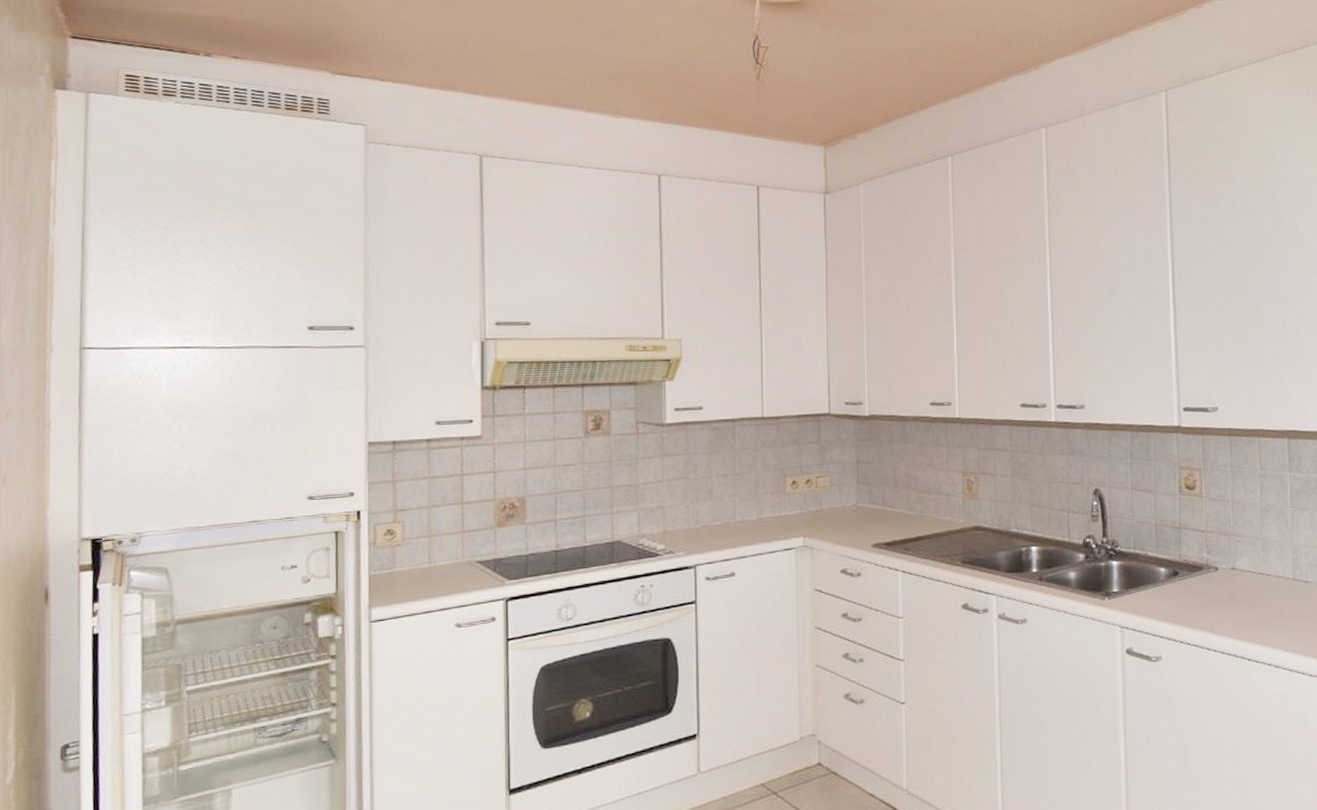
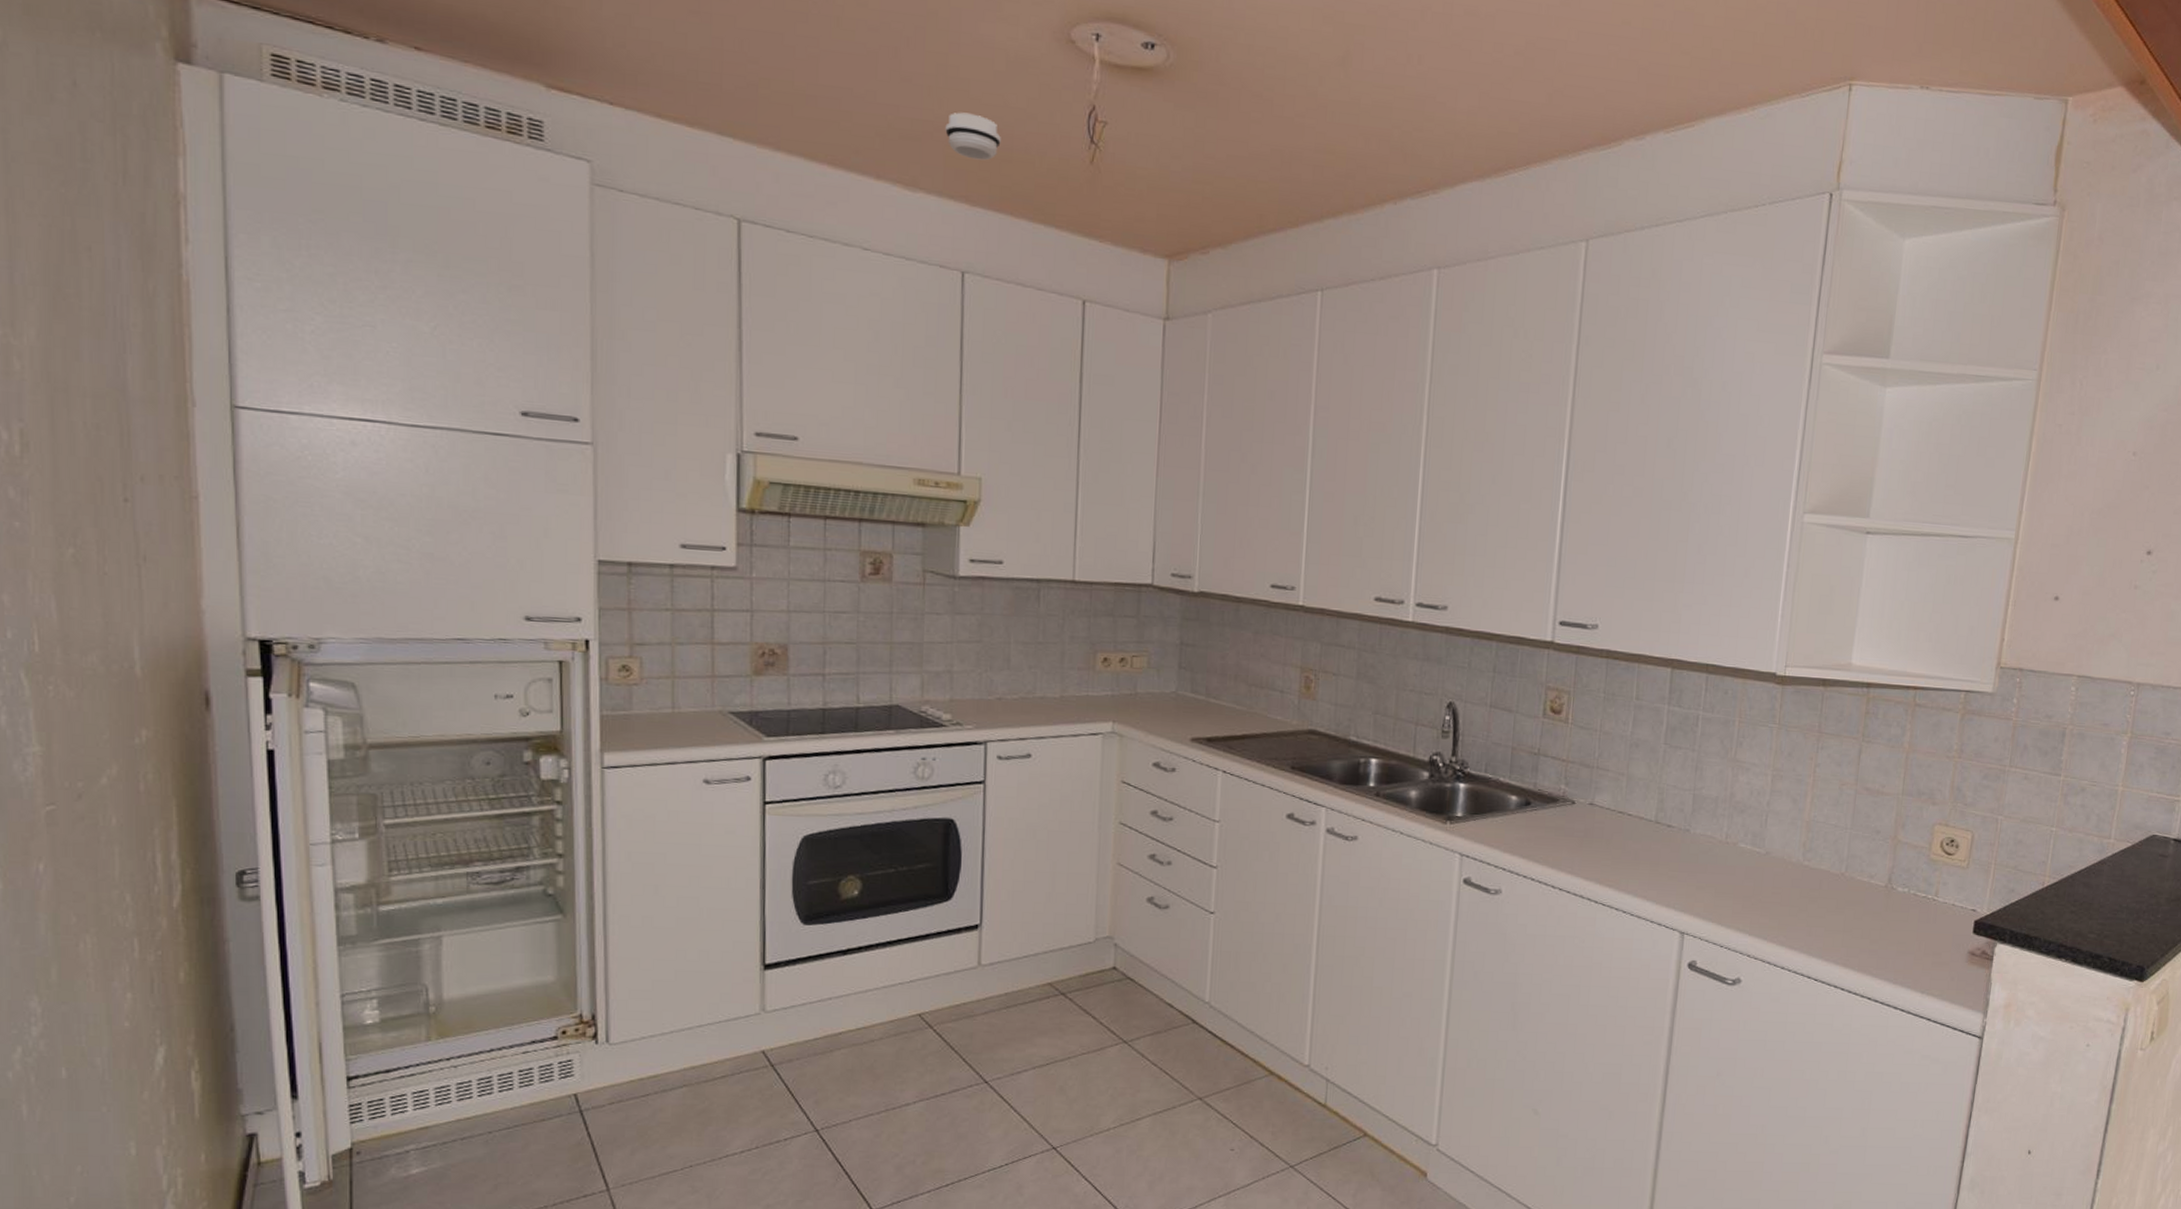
smoke detector: none [641,53,685,88] -> present [945,112,1001,161]

